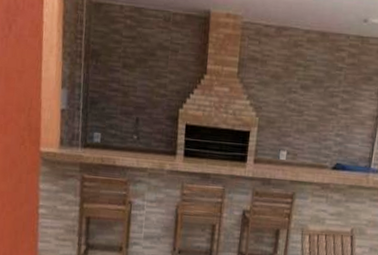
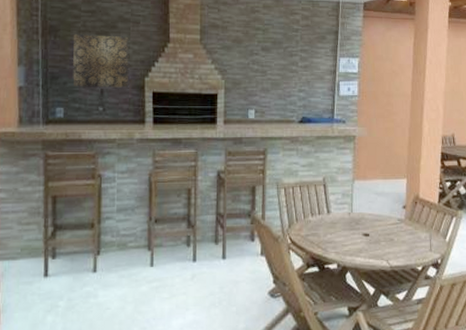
wall art: none [110,60,167,118] -> present [72,34,129,88]

